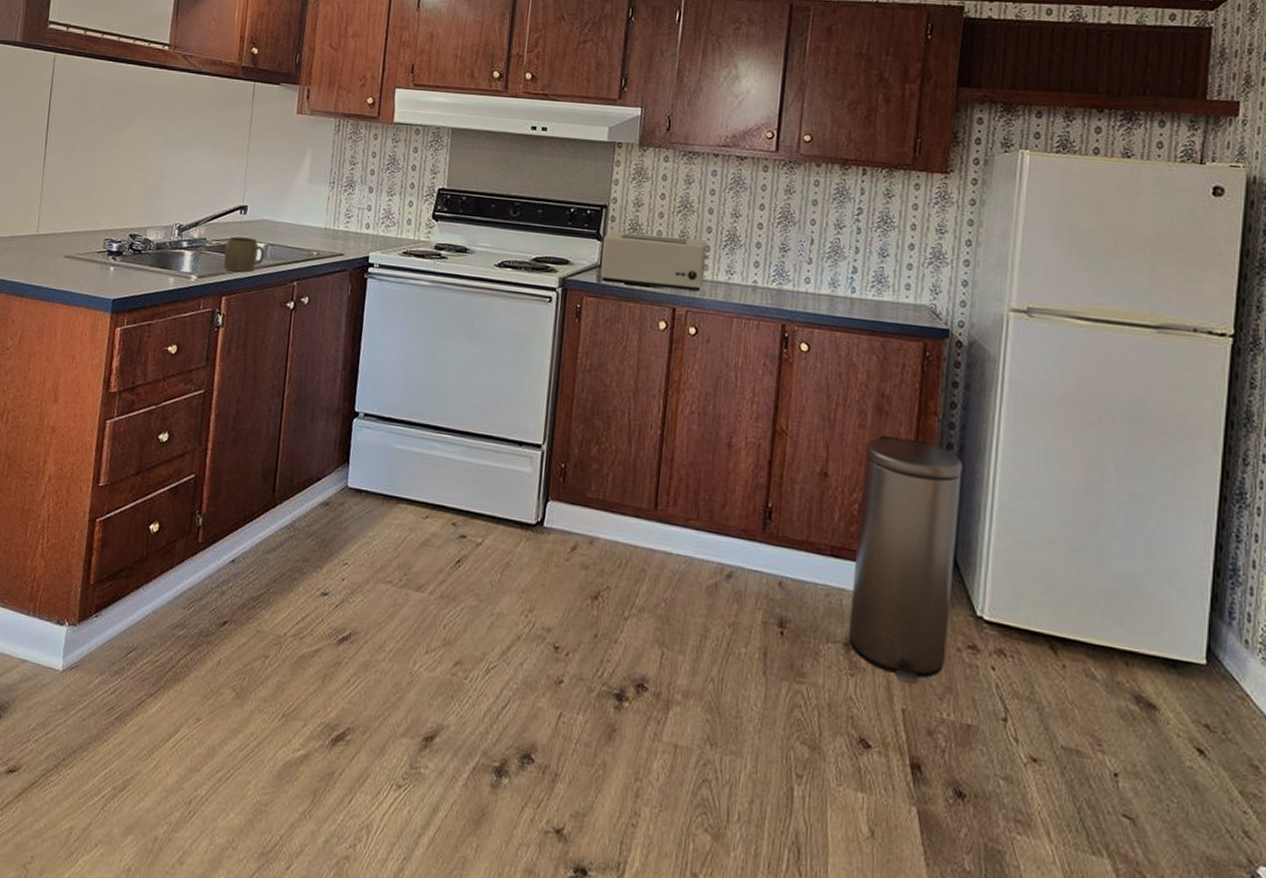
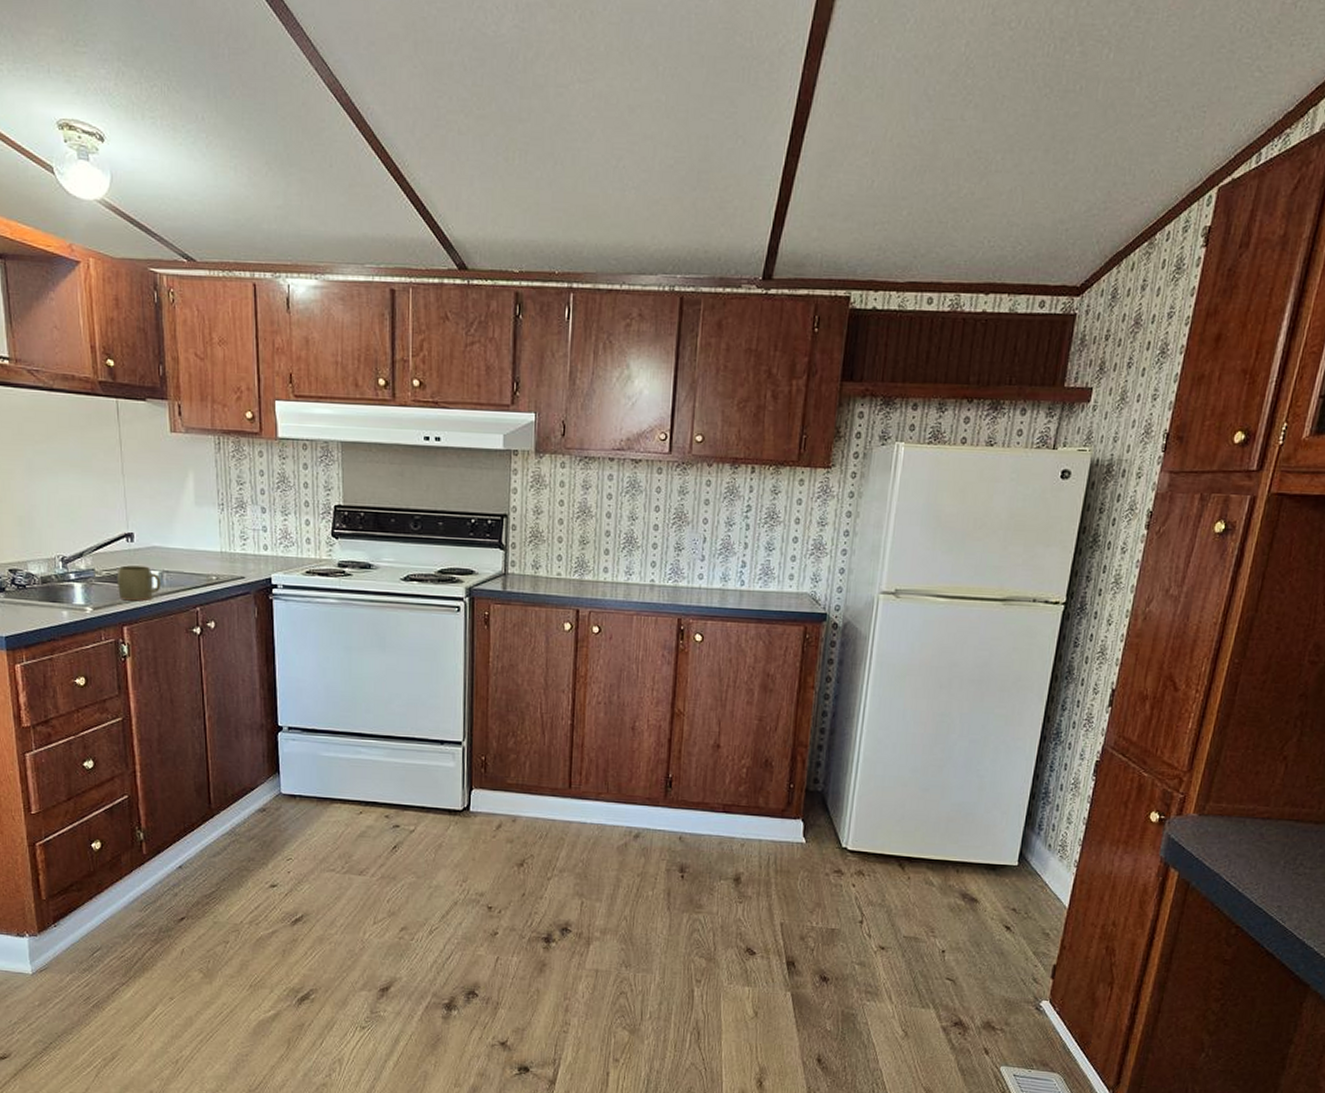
toaster: present [600,231,710,292] -> none [505,539,609,594]
pedal bin: present [849,435,963,684] -> none [738,709,835,904]

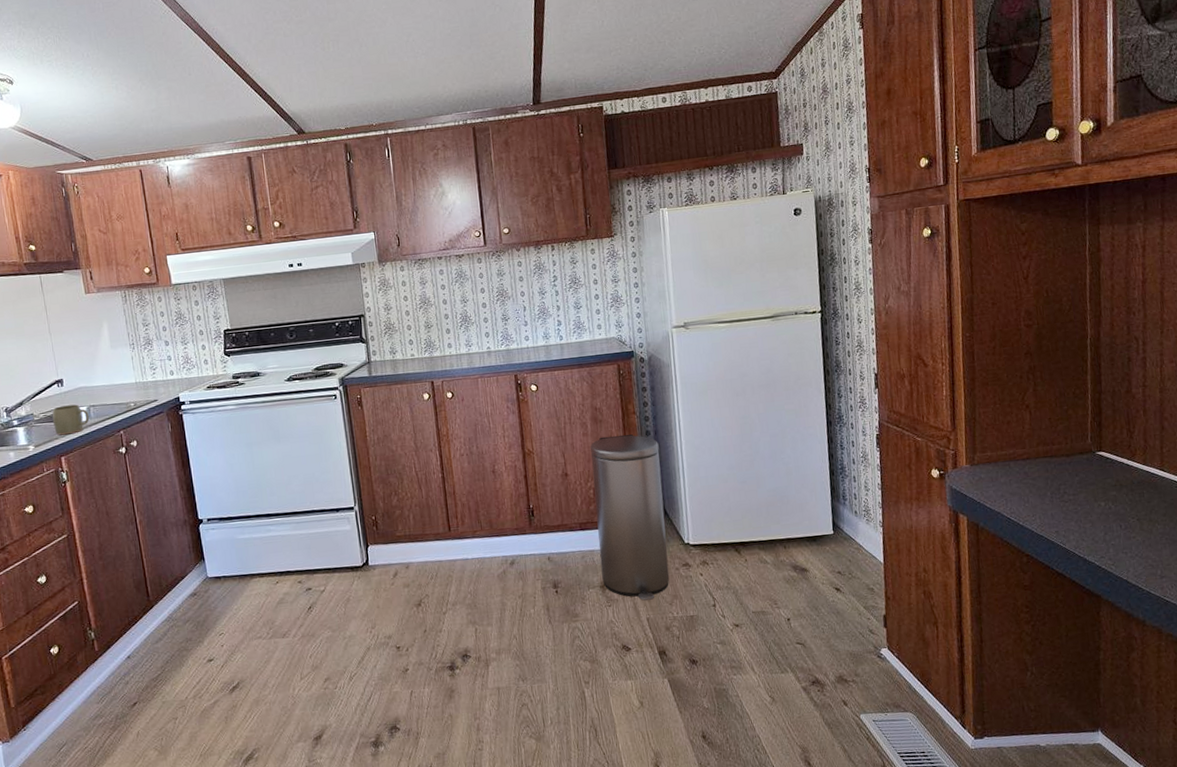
pedal bin: none [738,709,835,904] -> present [590,434,670,601]

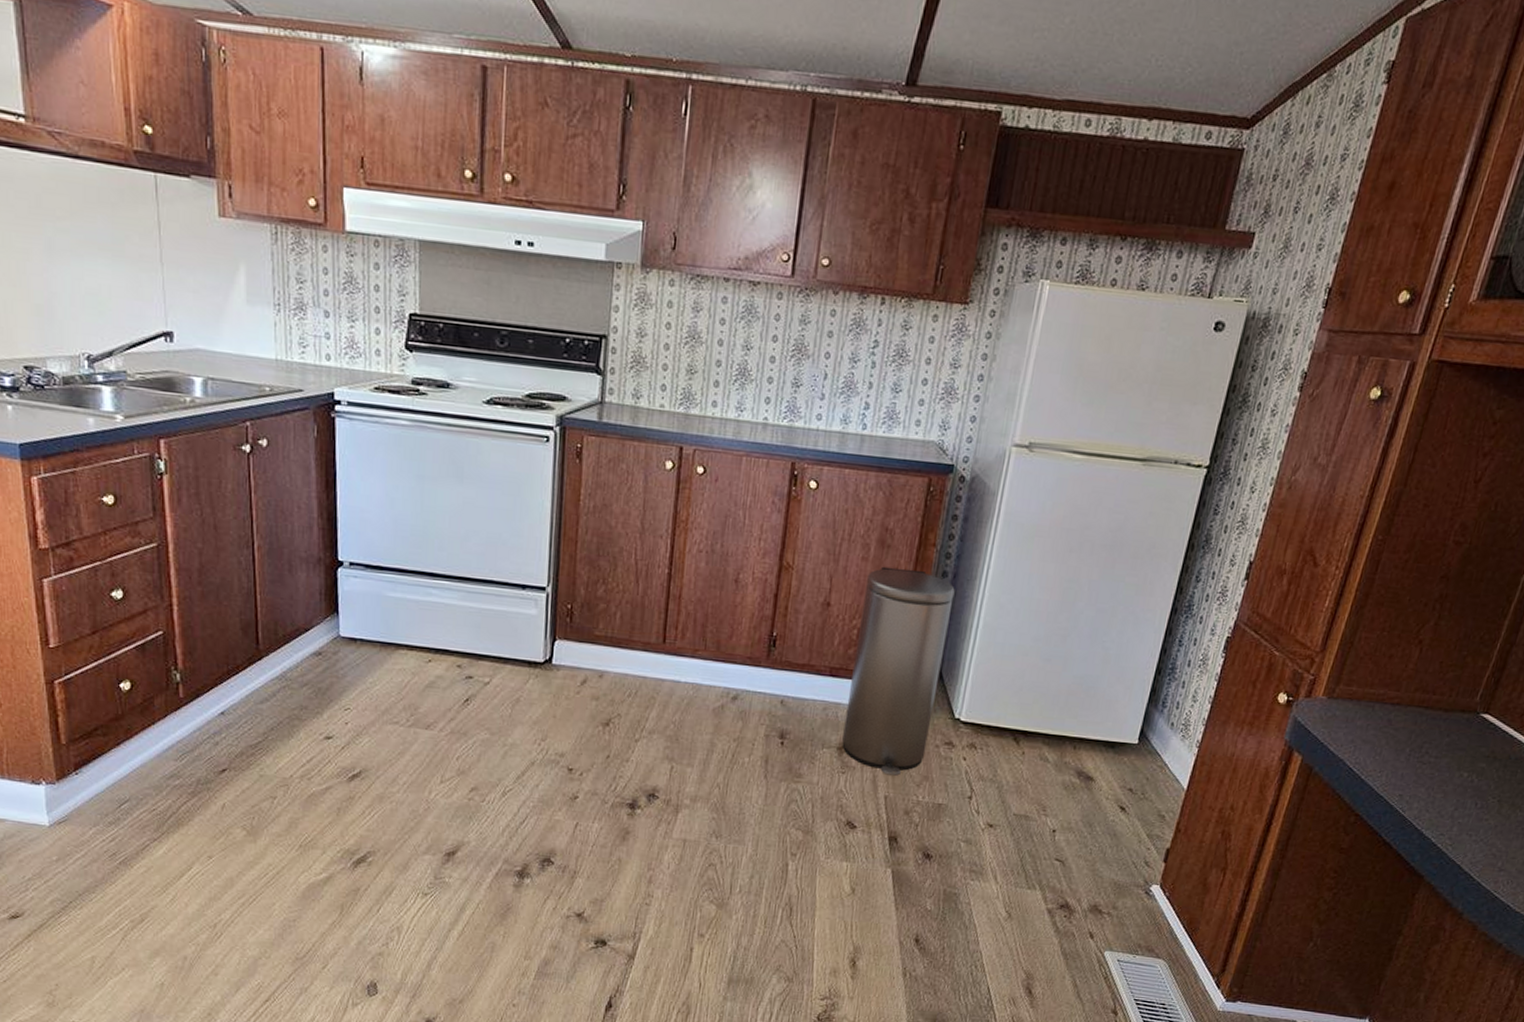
mug: present [52,404,90,436] -> none [152,369,205,411]

